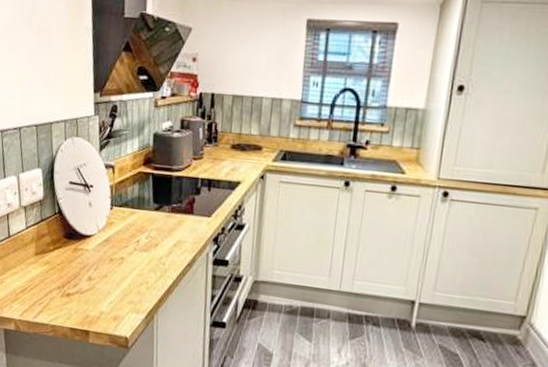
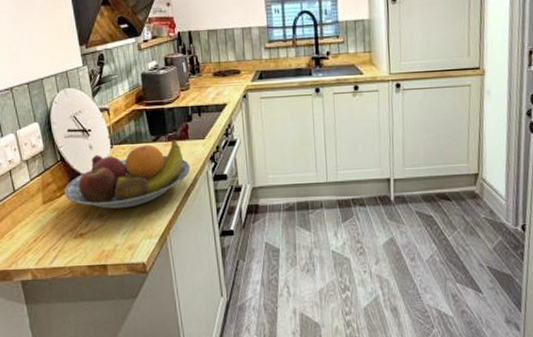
fruit bowl: none [57,212,191,277] -> present [64,139,191,209]

